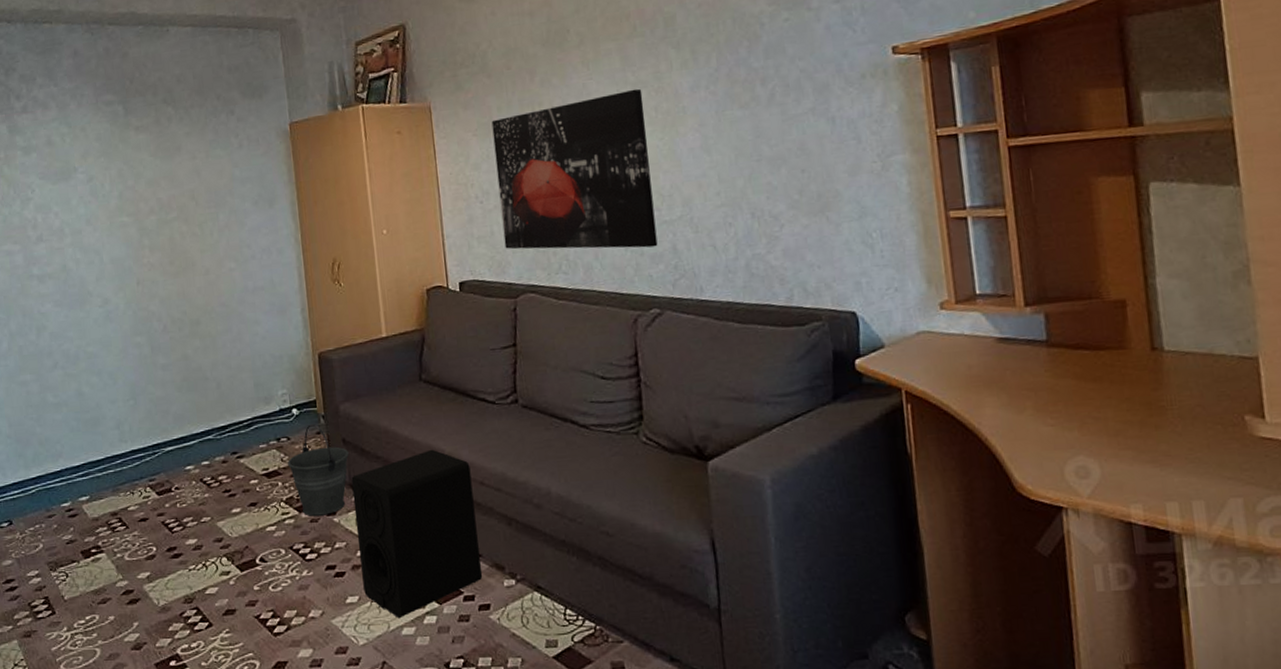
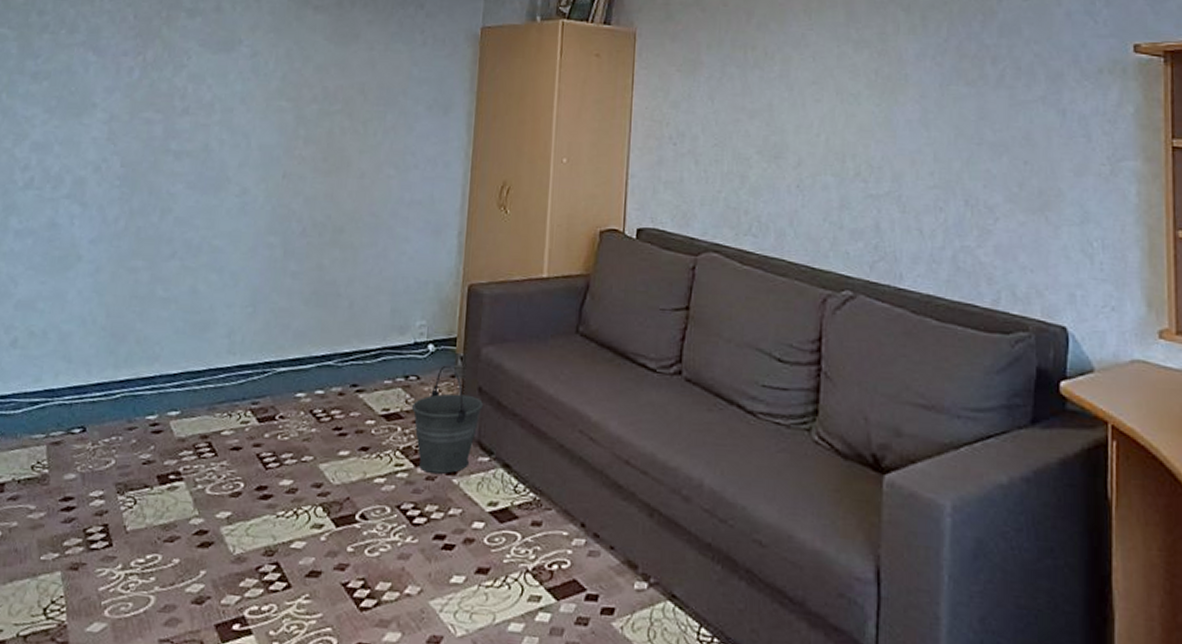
speaker: present [351,449,483,617] -> none [473,414,617,610]
wall art: present [491,88,658,250] -> none [693,47,864,222]

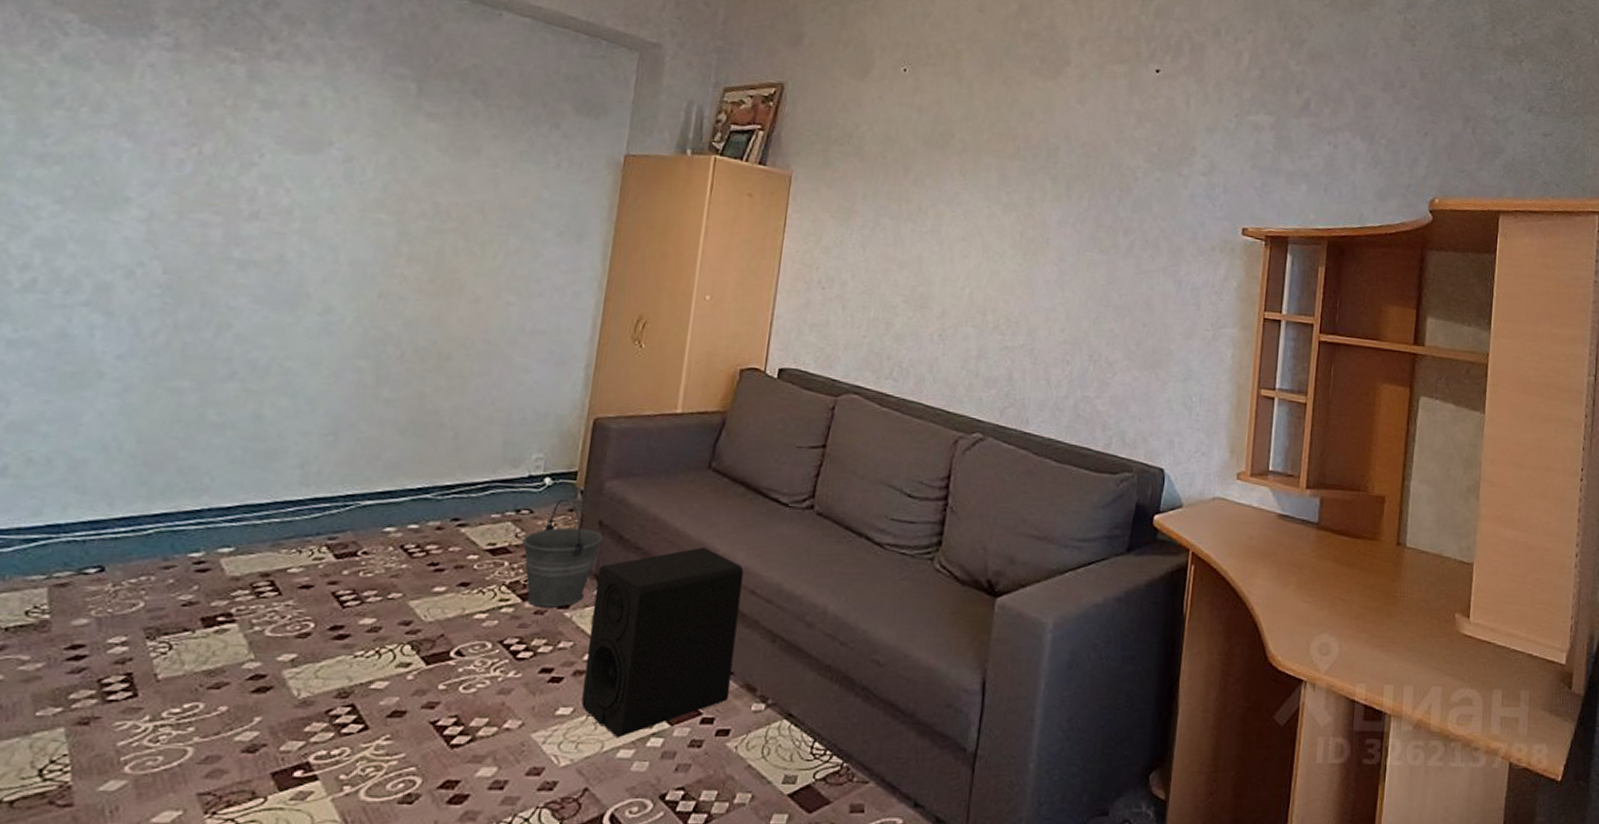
speaker: none [473,414,617,610] -> present [581,546,744,737]

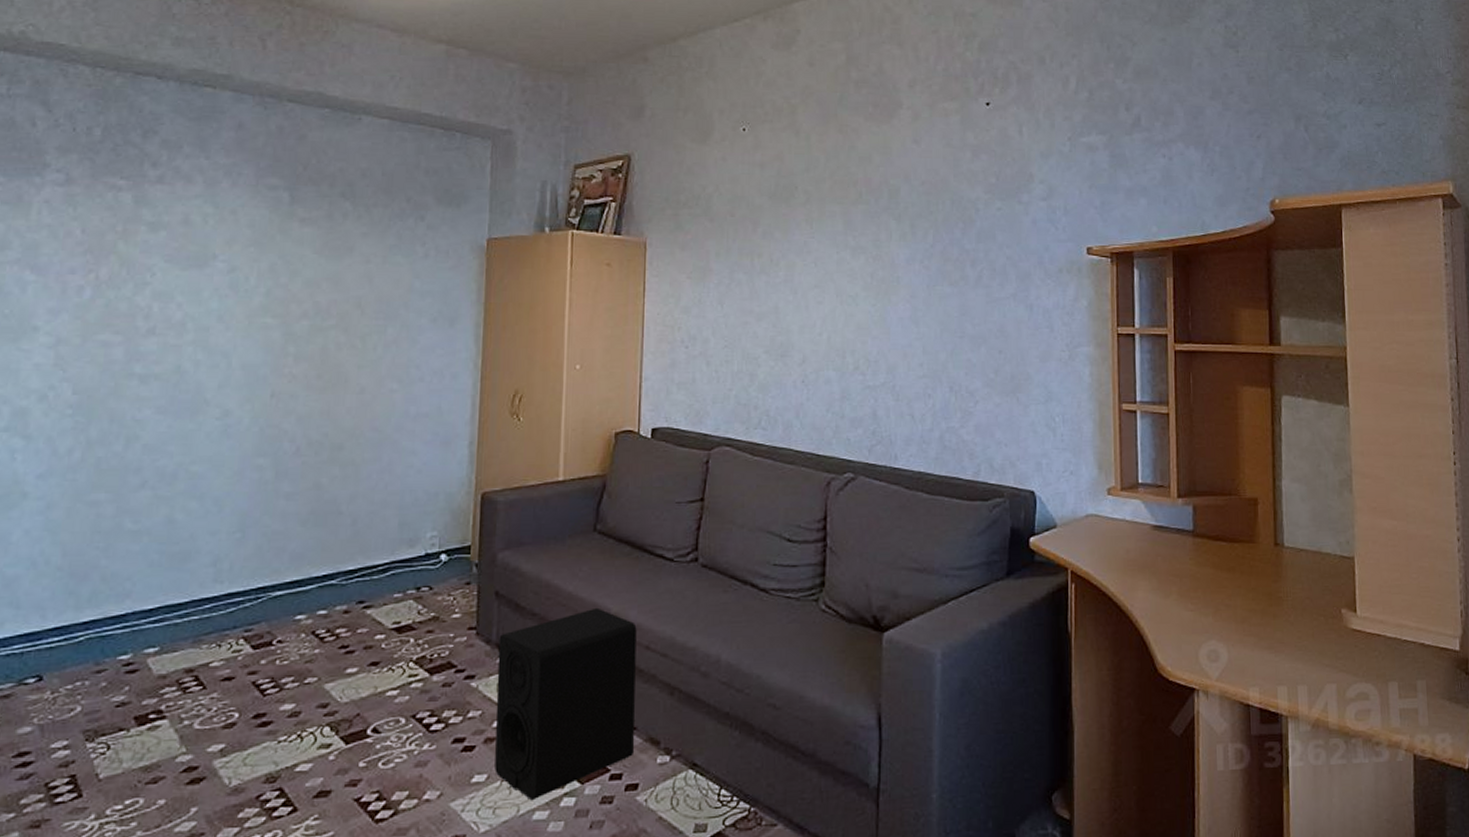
bucket: present [521,499,603,608] -> none [424,573,500,679]

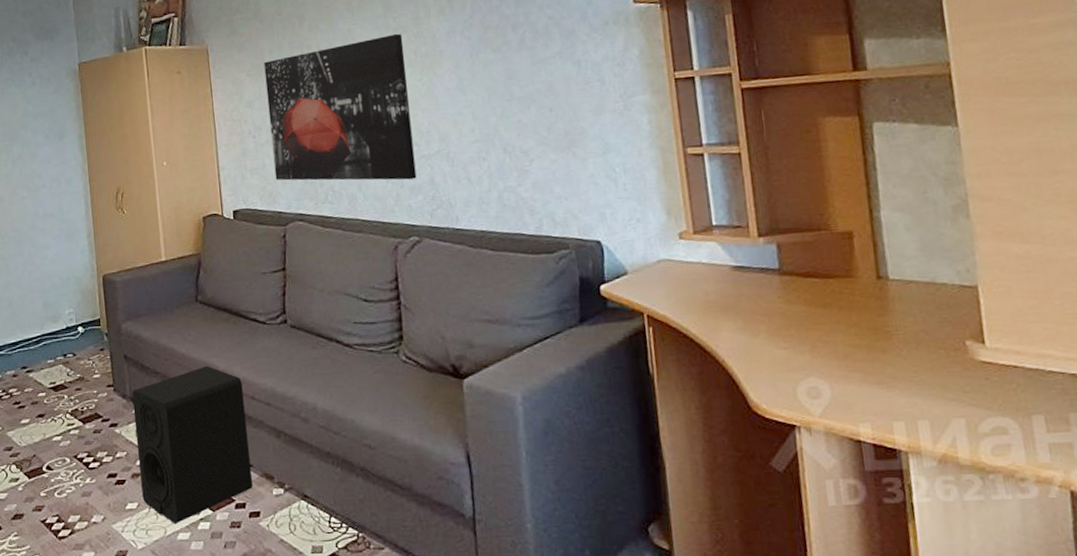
wall art: none [705,253,861,411] -> present [264,33,417,181]

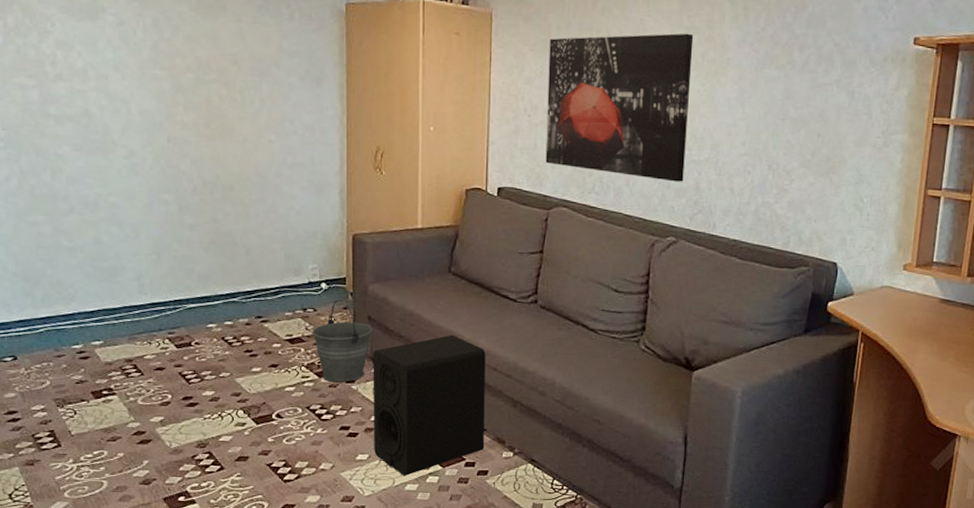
bucket: none [72,341,130,427] -> present [311,299,373,382]

